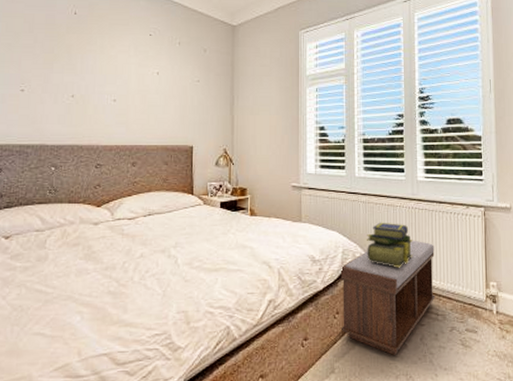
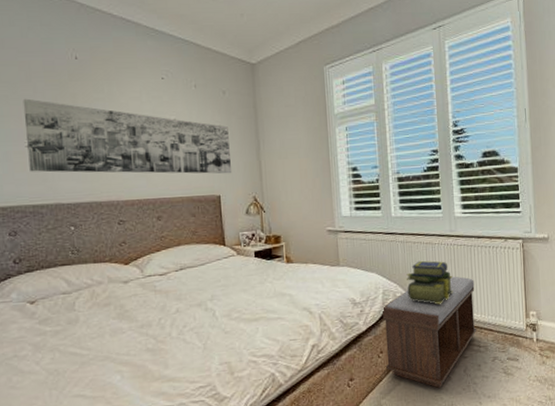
wall art: none [21,47,206,126] -> present [23,98,231,174]

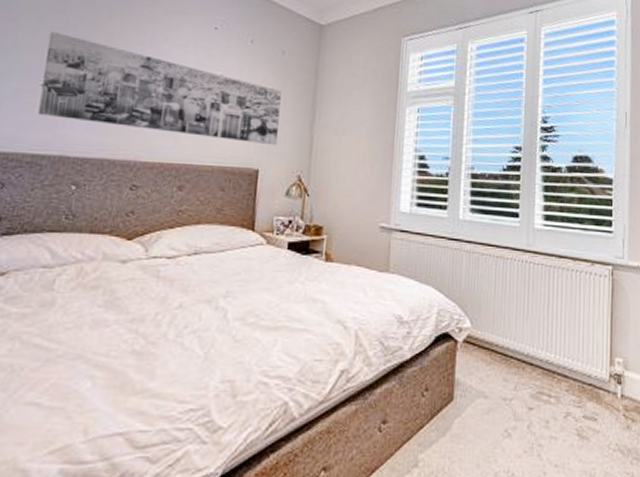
bench: present [382,276,477,389] -> none [430,301,550,448]
stack of books: present [406,260,454,304] -> none [467,277,525,335]

